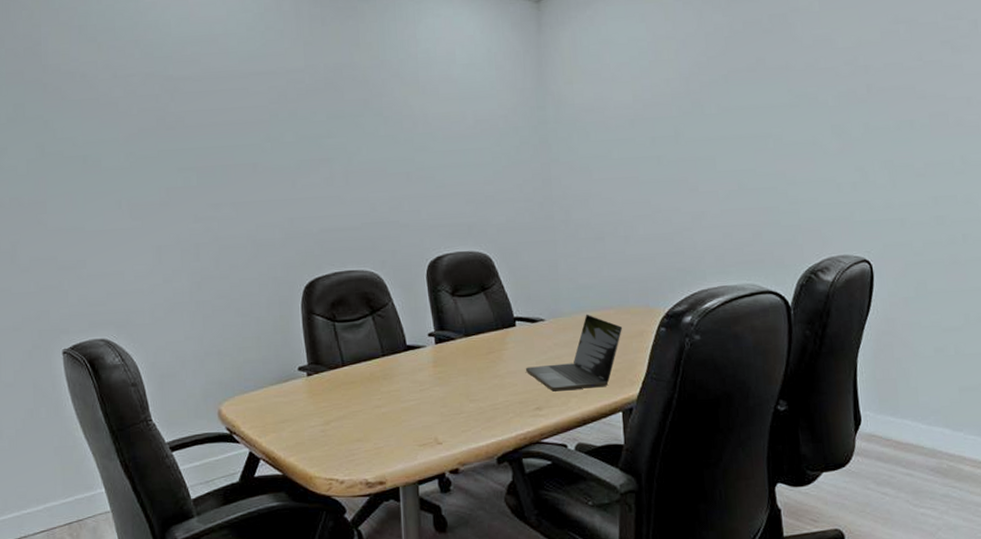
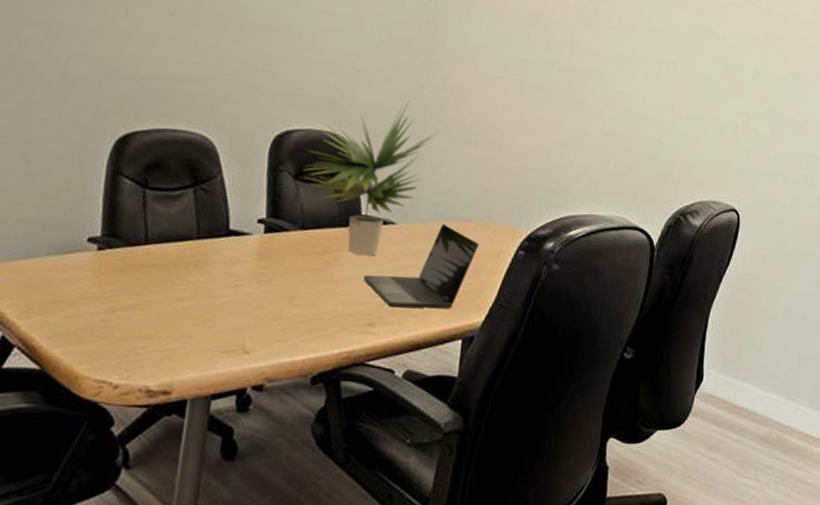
plant: none [456,213,567,353] -> present [304,100,437,257]

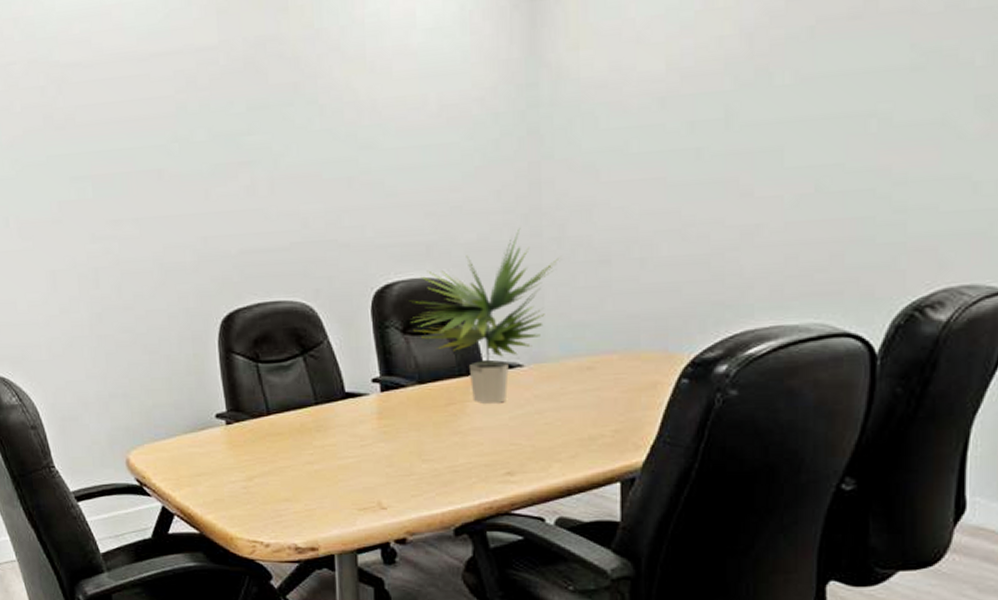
laptop: present [363,223,480,309] -> none [494,359,629,454]

